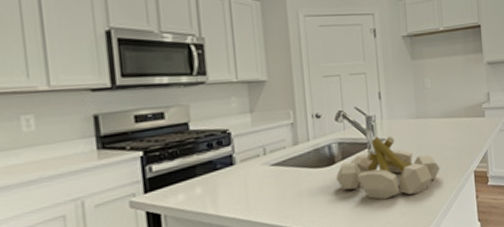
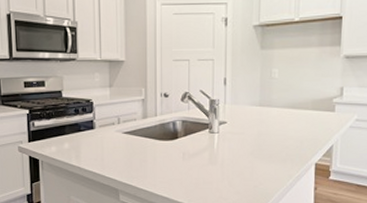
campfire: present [336,136,440,200] -> none [177,118,279,177]

